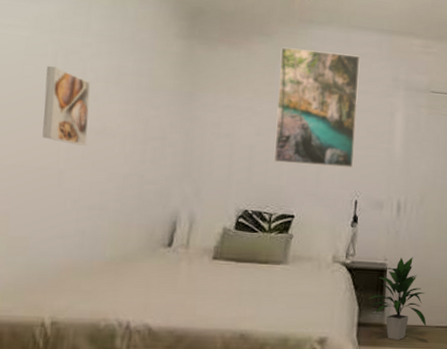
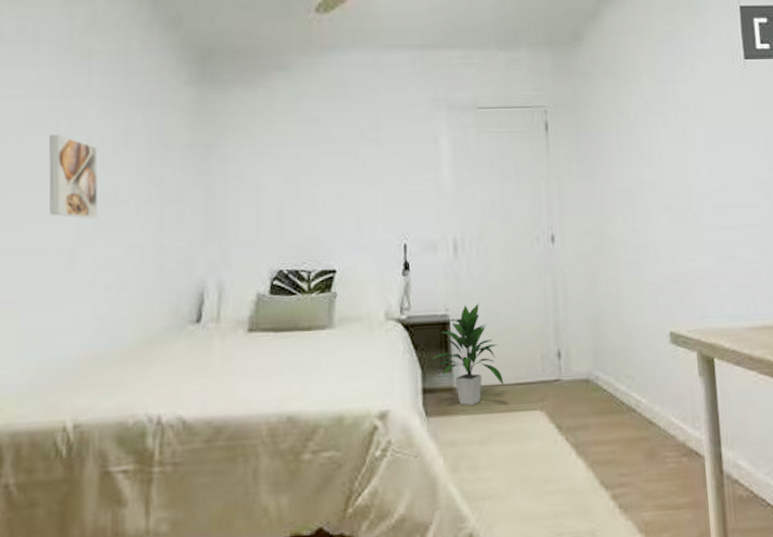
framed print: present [274,47,361,168] -> none [302,78,398,211]

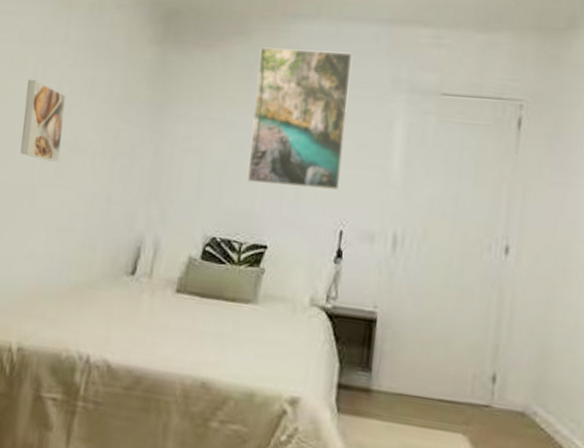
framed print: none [302,78,398,211] -> present [247,47,353,190]
indoor plant: present [432,303,504,405] -> none [352,305,427,412]

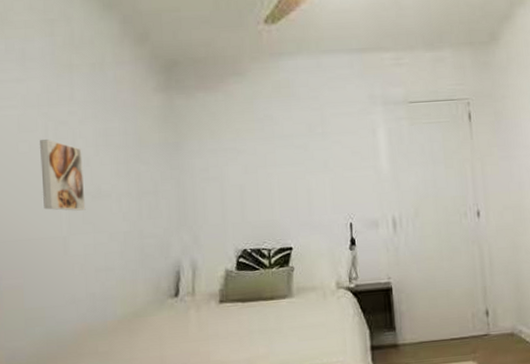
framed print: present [247,47,353,190] -> none [256,79,343,198]

